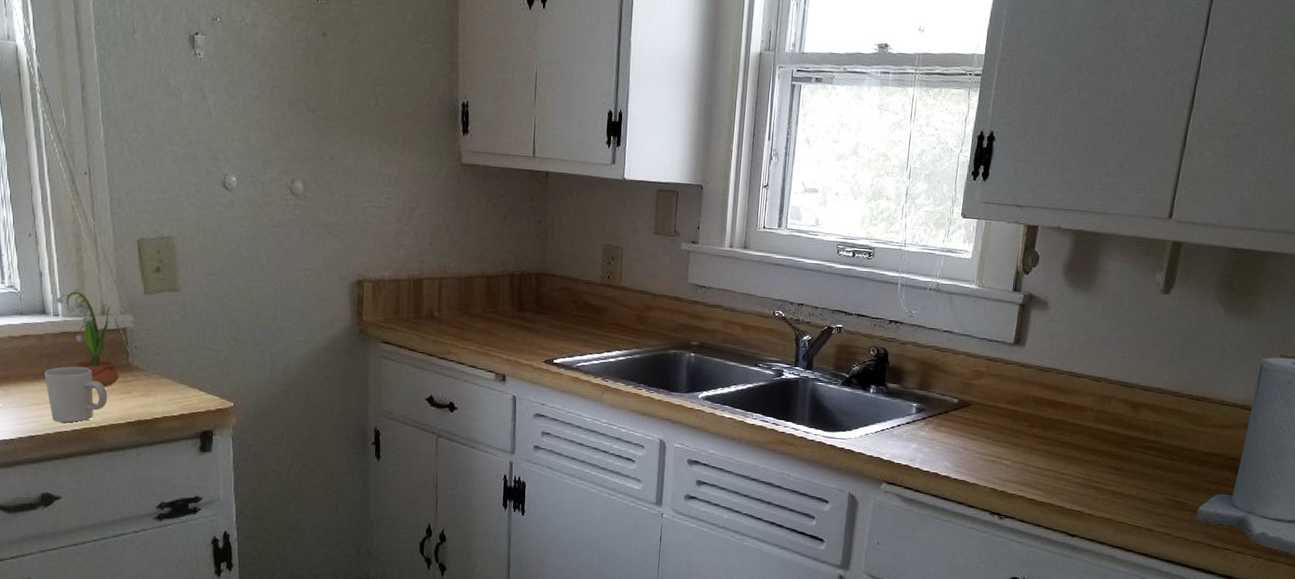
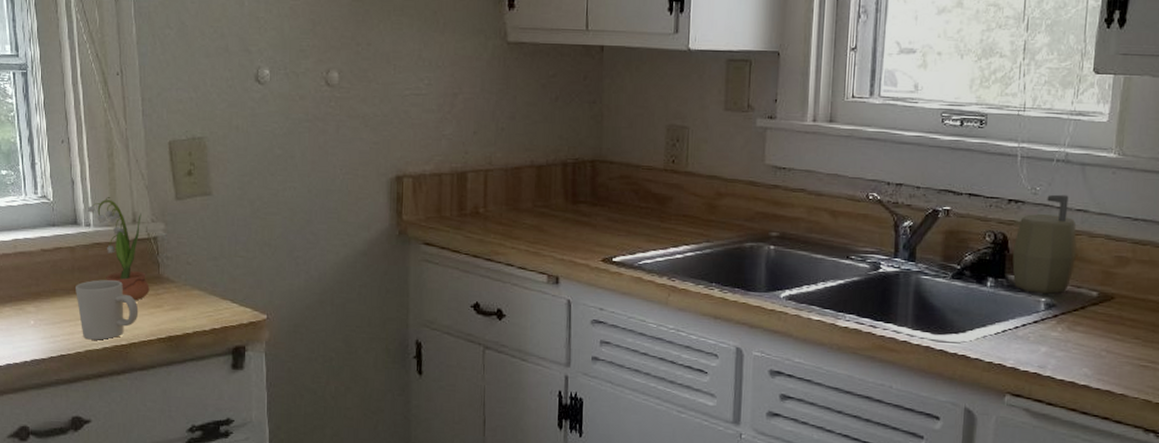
soap dispenser: none [891,317,943,400] -> present [1012,194,1077,294]

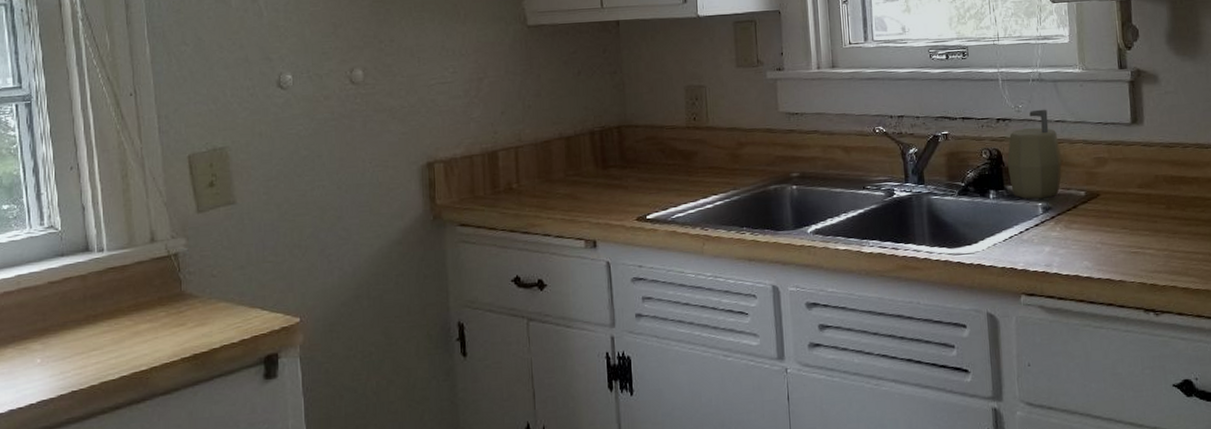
mug: present [76,280,139,340] -> none [88,304,160,371]
potted flower: present [88,196,150,301] -> none [100,217,171,322]

